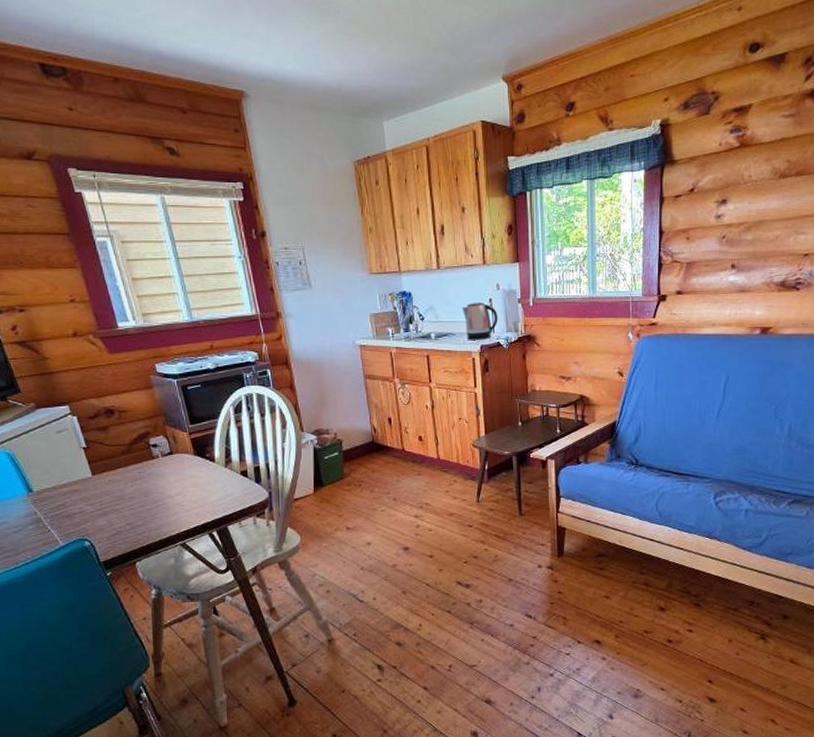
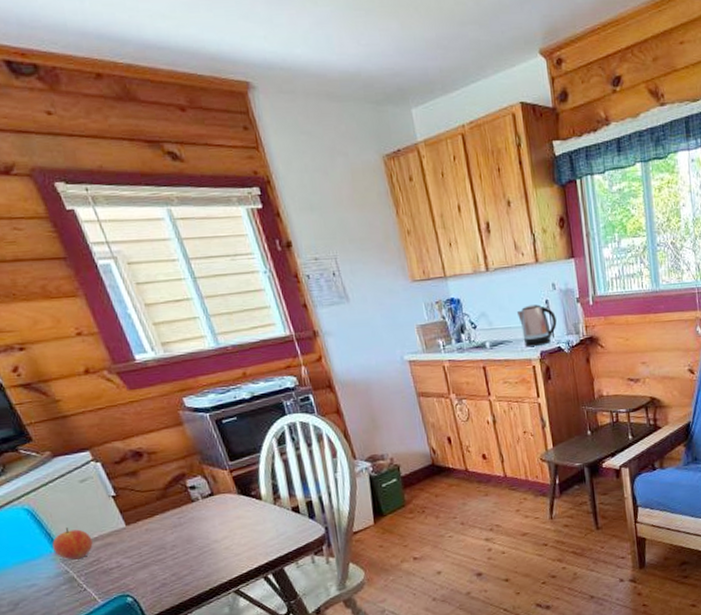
fruit: none [26,473,61,503] -> present [52,528,93,560]

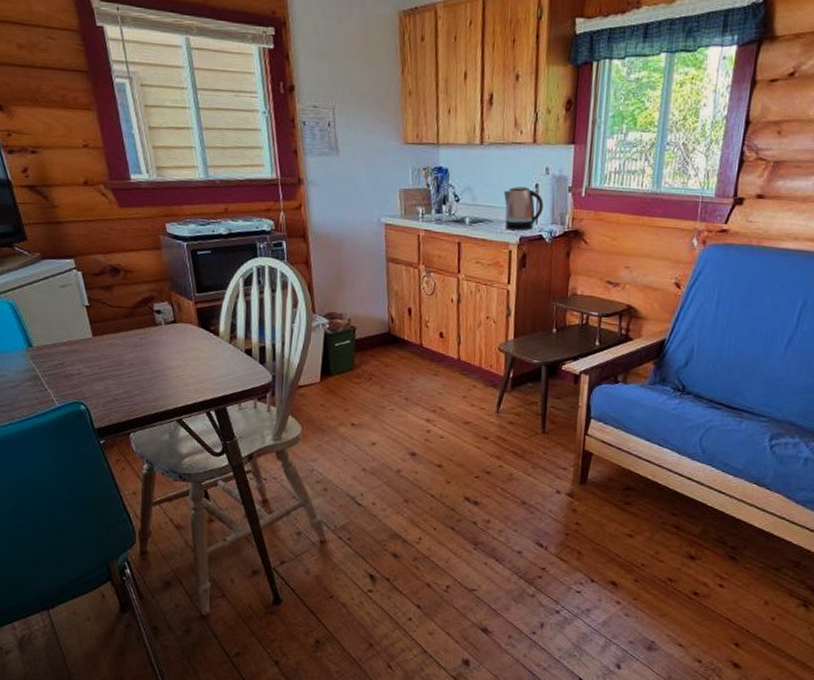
fruit: present [52,528,93,560] -> none [26,328,61,360]

